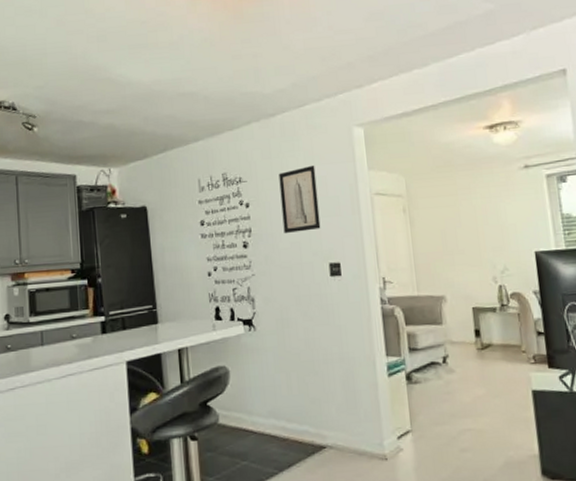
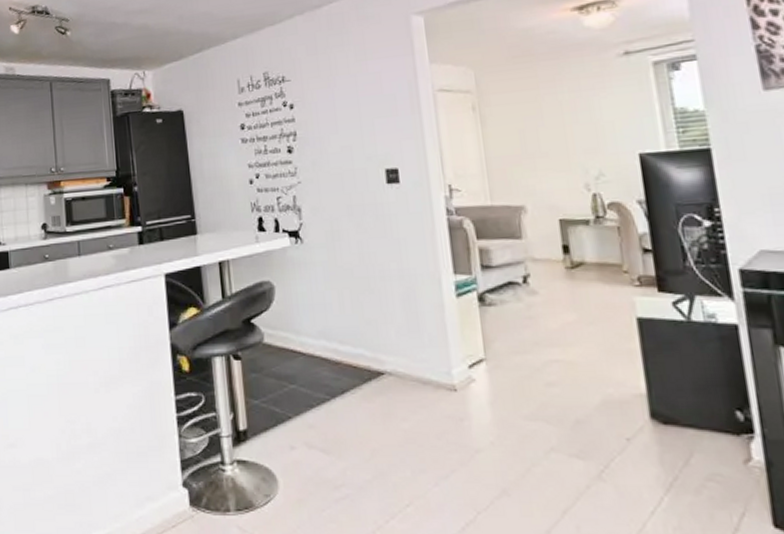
wall art: present [279,165,321,234] -> none [326,60,375,138]

